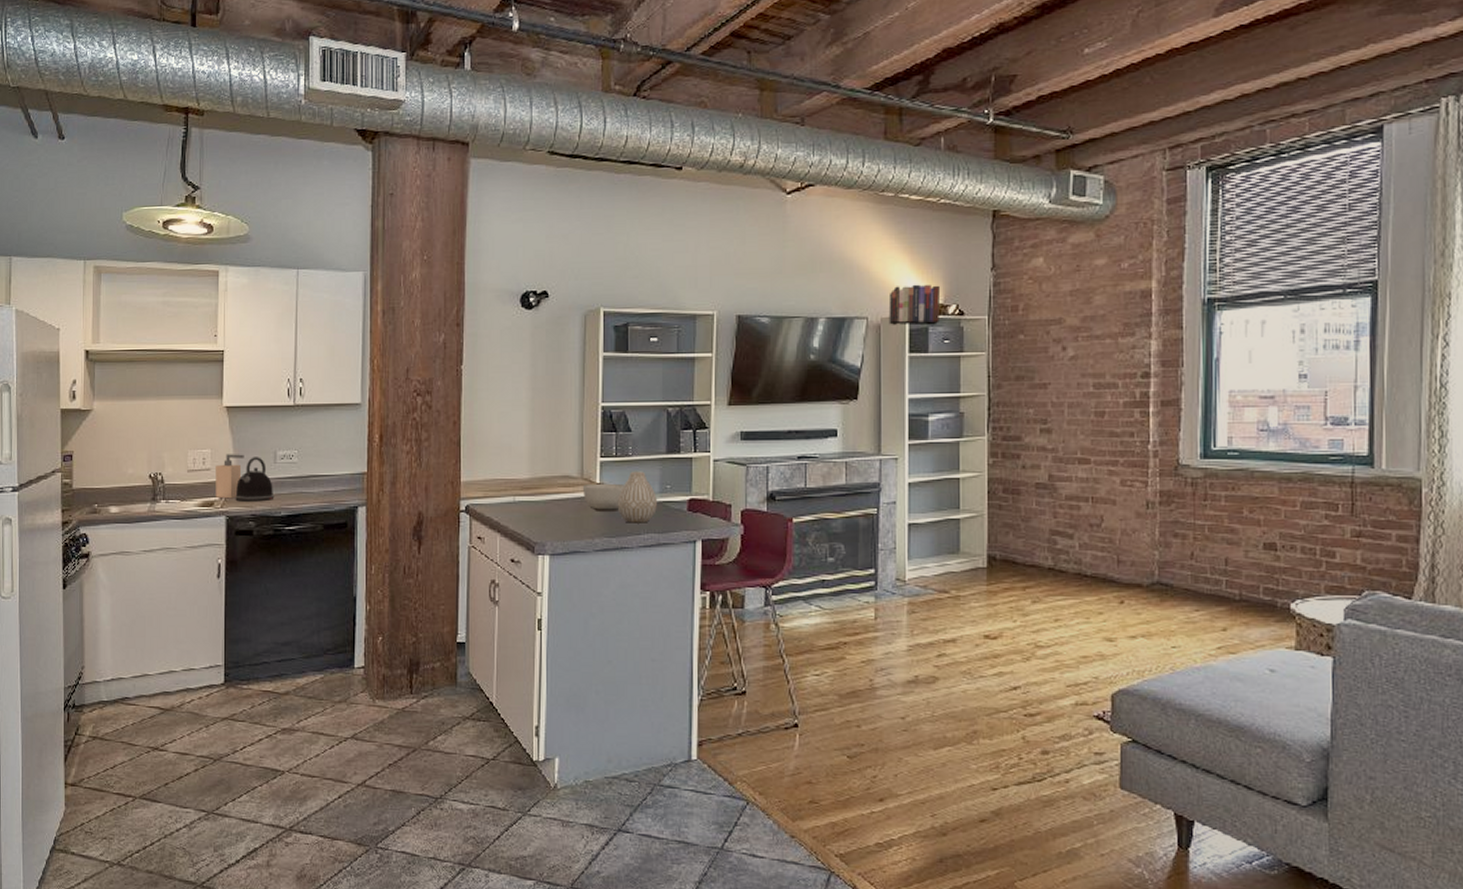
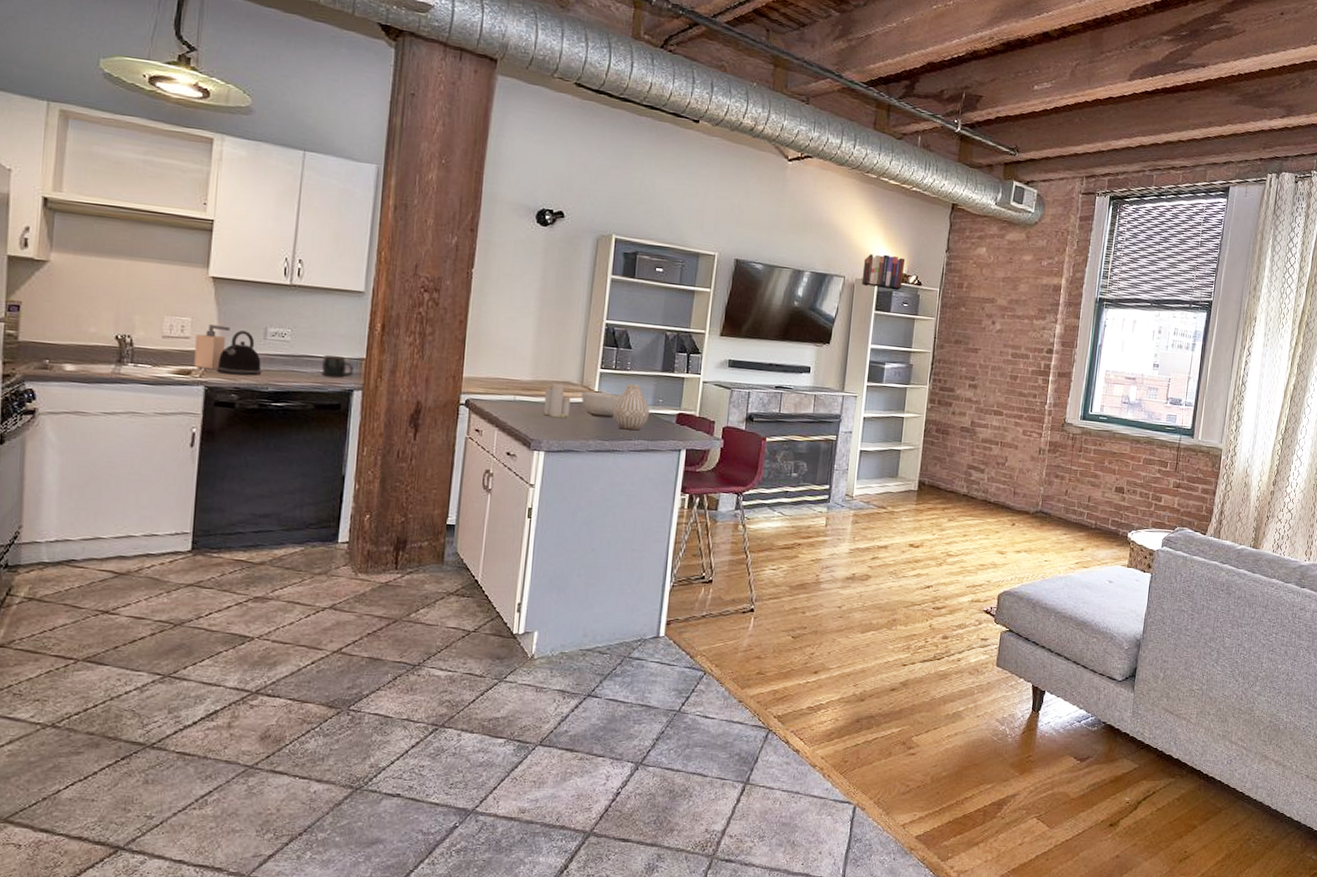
mug: none [328,472,358,496] -> present [322,354,355,379]
candle: none [544,477,572,517] -> present [543,382,571,419]

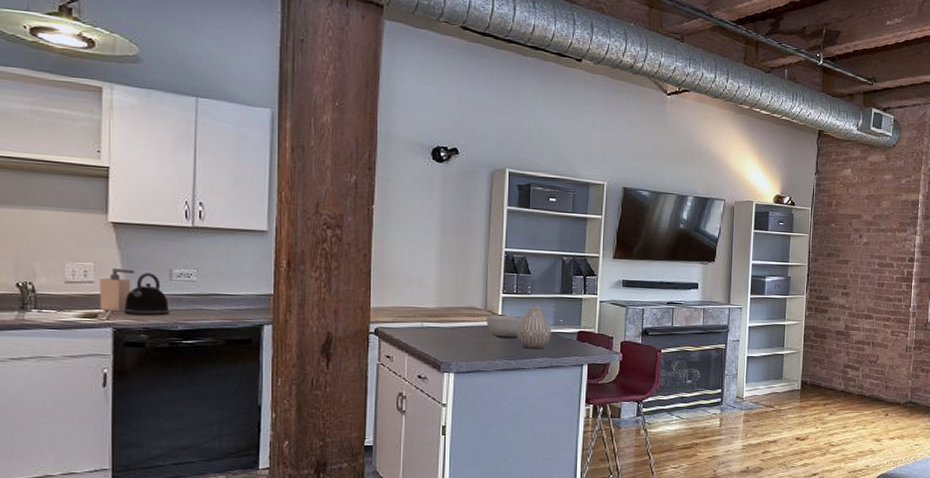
mug: present [322,354,355,379] -> none [231,292,263,315]
candle: present [543,382,571,419] -> none [450,308,476,342]
books: present [861,254,906,291] -> none [740,178,779,211]

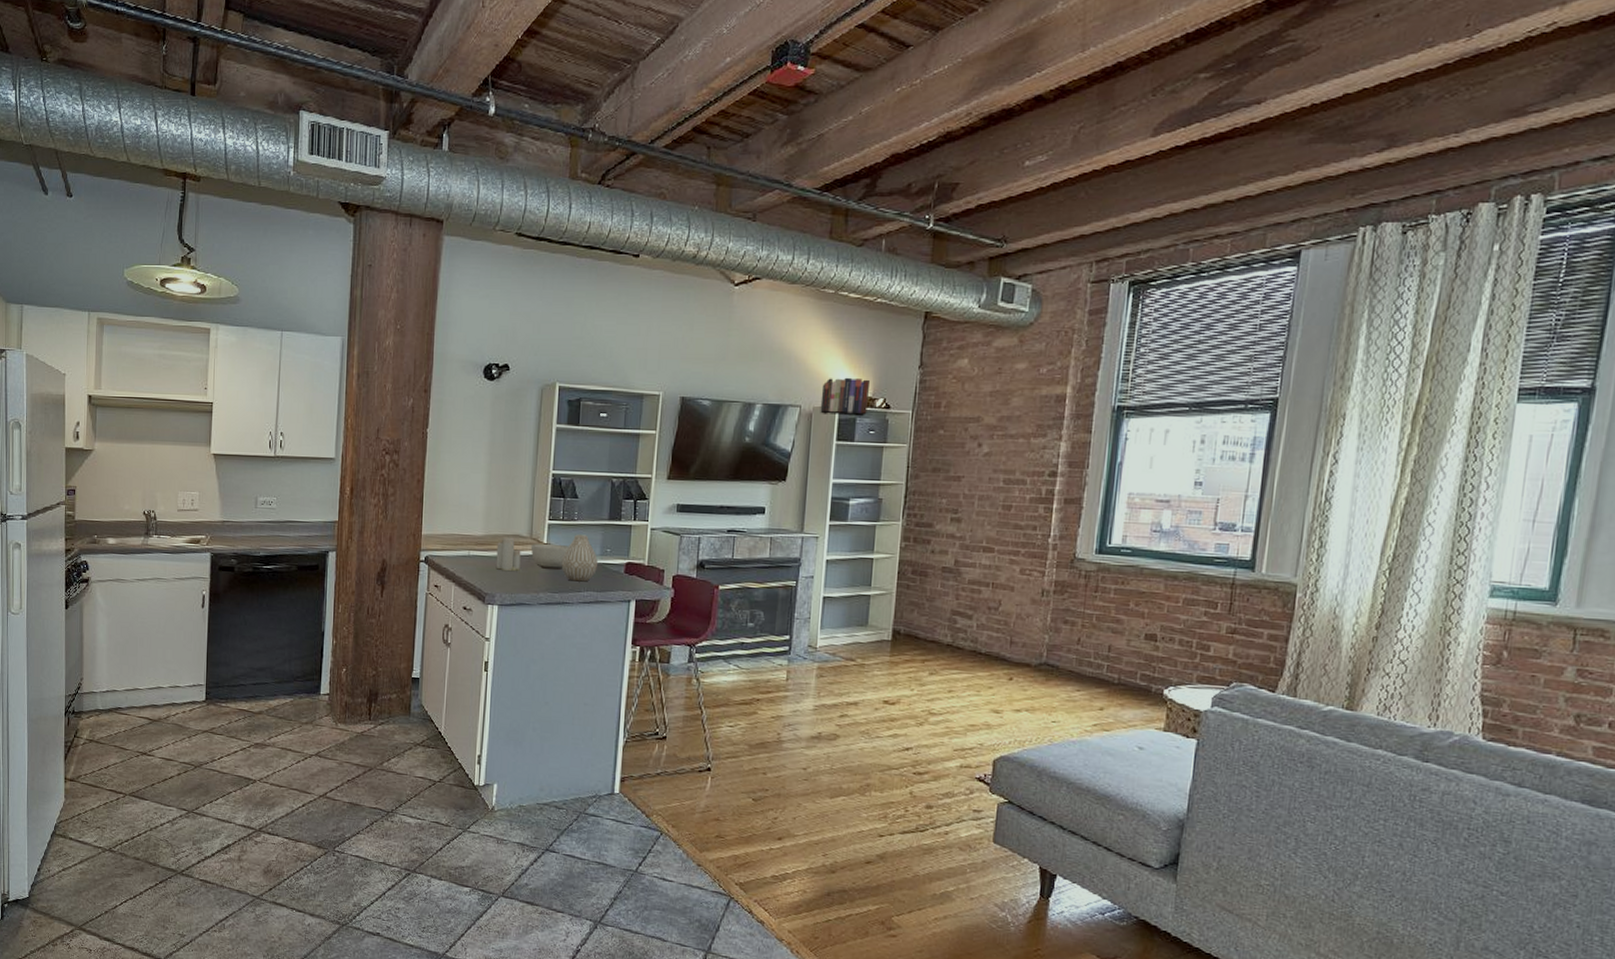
soap dispenser: present [100,268,135,312] -> none [202,497,229,538]
kettle: present [124,273,170,316] -> none [219,501,255,542]
candle: none [450,308,476,342] -> present [495,536,521,572]
books: none [740,178,779,211] -> present [820,377,871,417]

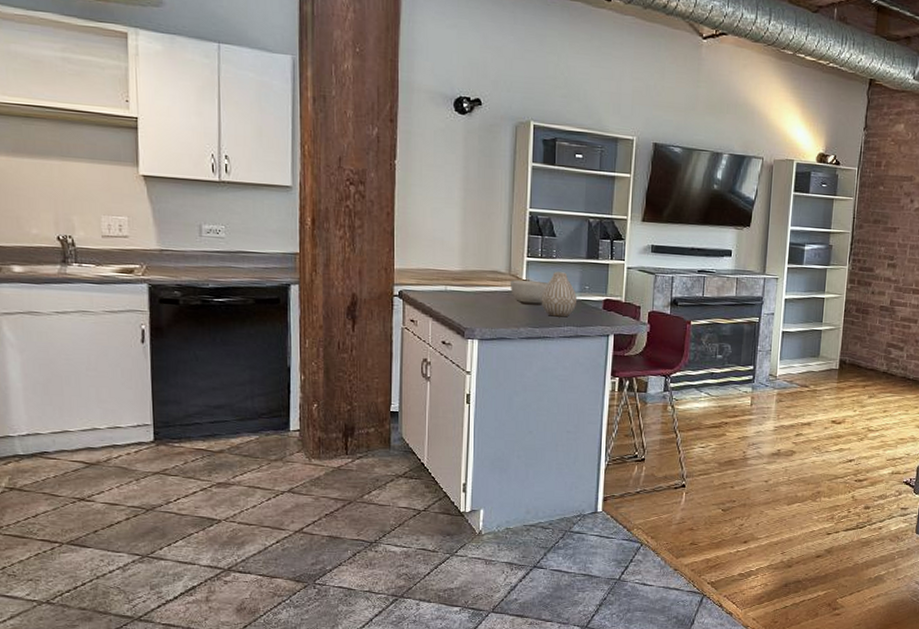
candle: present [495,536,521,572] -> none [474,271,500,308]
books: present [820,377,871,417] -> none [780,134,824,171]

